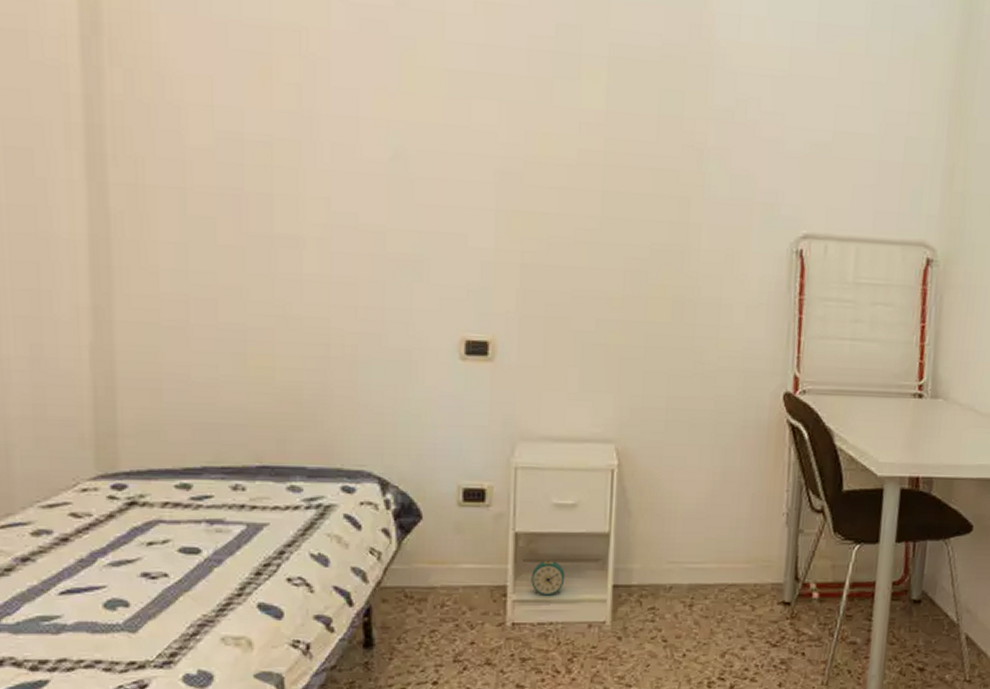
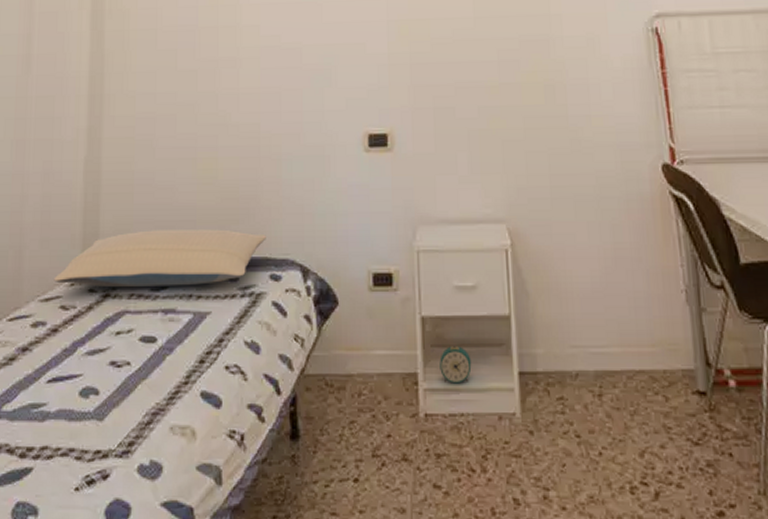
pillow: none [58,433,337,496] -> present [54,229,266,288]

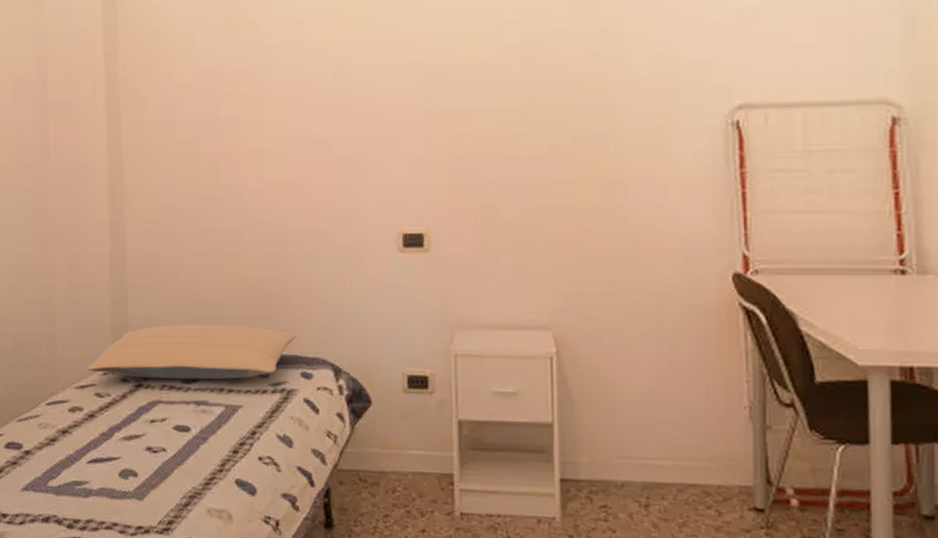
alarm clock: present [439,345,472,384] -> none [477,449,510,486]

